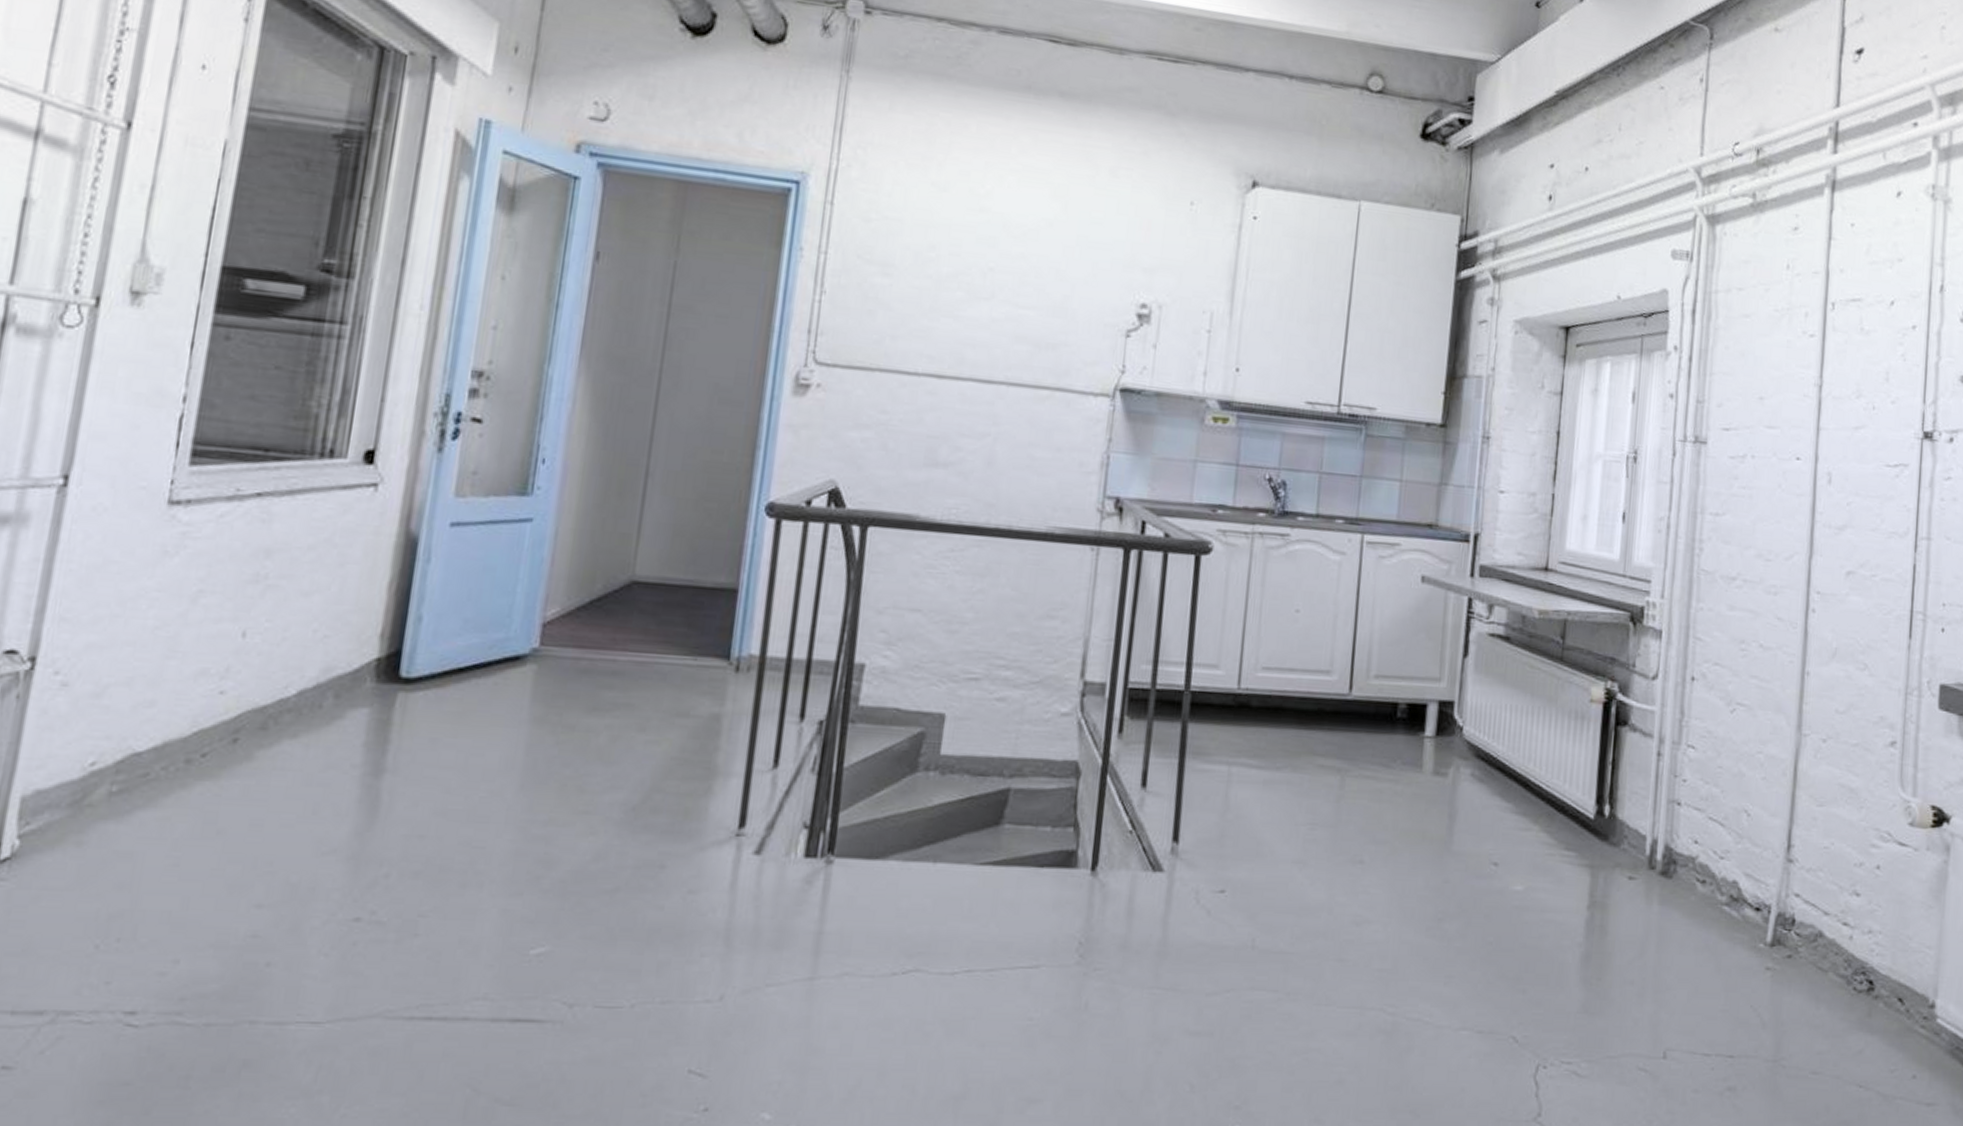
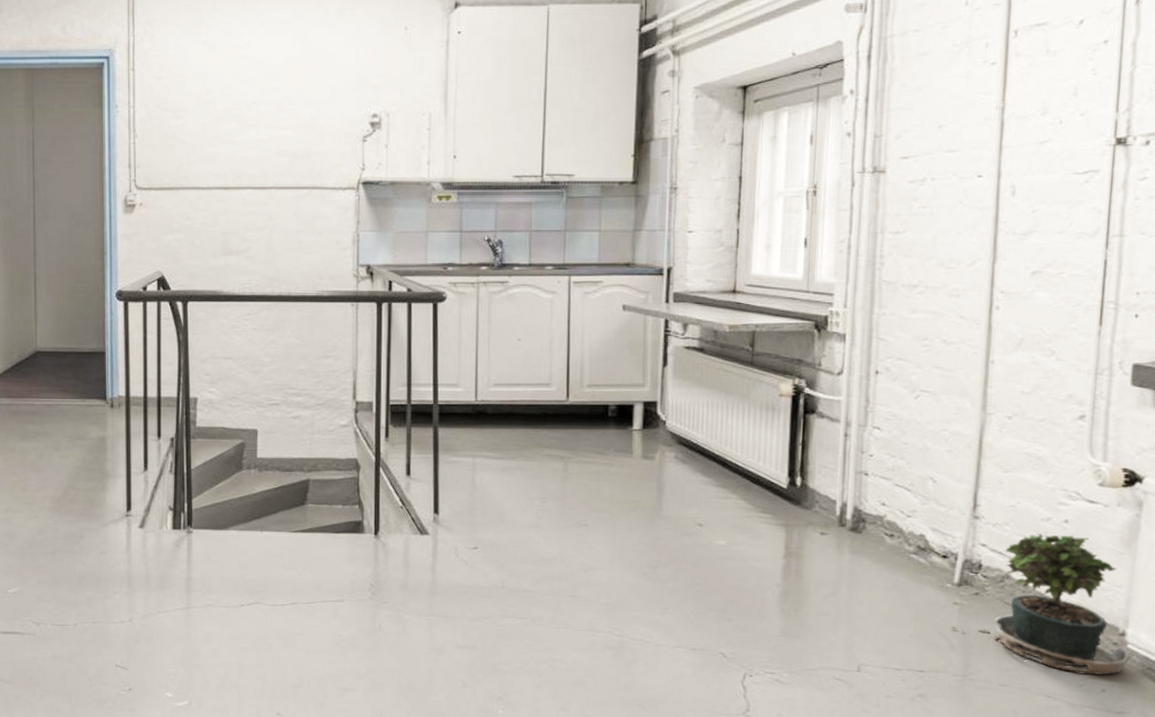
potted plant: none [1762,880,1940,1057] -> present [951,532,1130,675]

